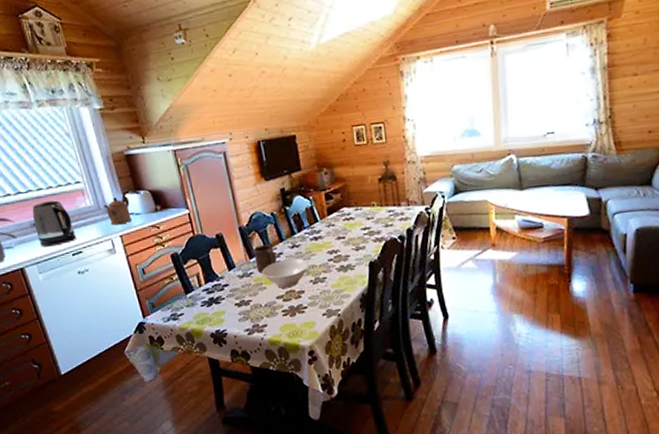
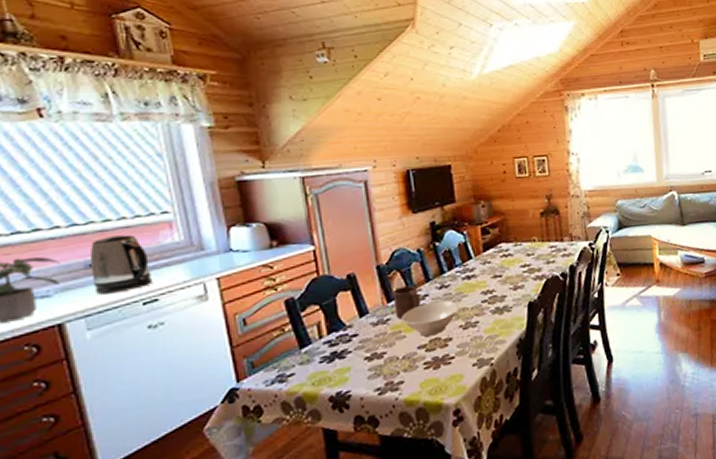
coffeepot: present [104,195,133,226] -> none [198,228,237,266]

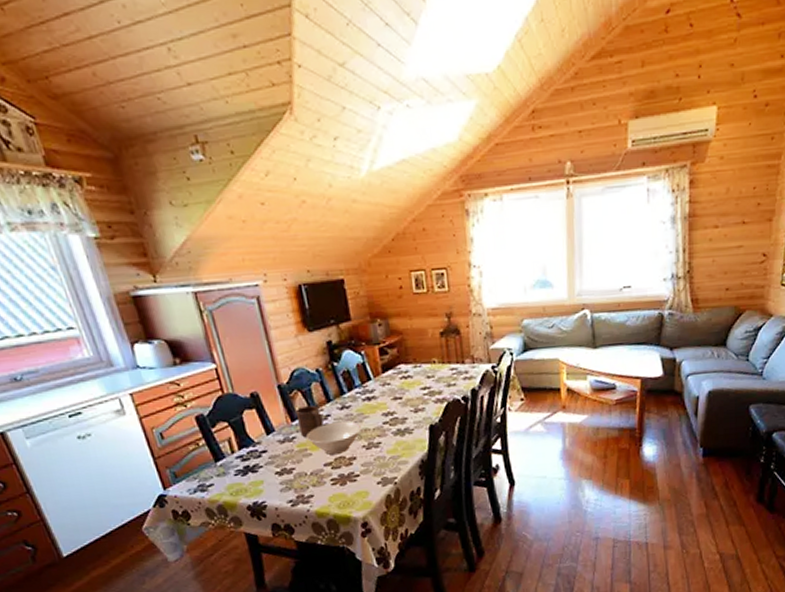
kettle: present [89,234,153,295] -> none [11,350,74,407]

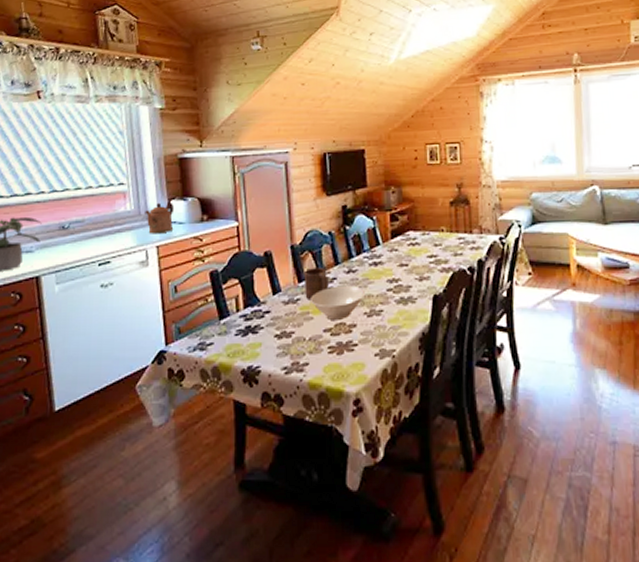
coffeepot: none [106,345,145,382] -> present [145,201,175,234]

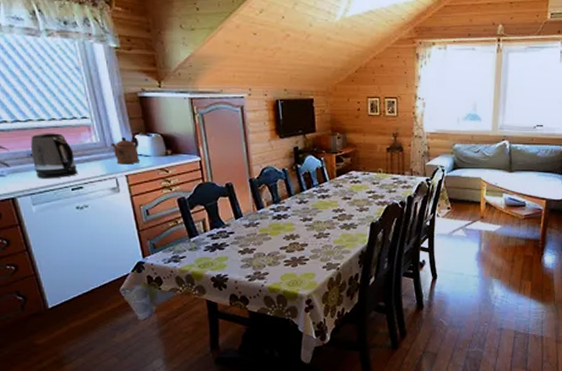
kettle: none [63,202,108,254] -> present [30,133,78,179]
cup: present [303,268,329,299] -> none [261,198,284,223]
bowl: present [309,285,365,320] -> none [267,213,314,240]

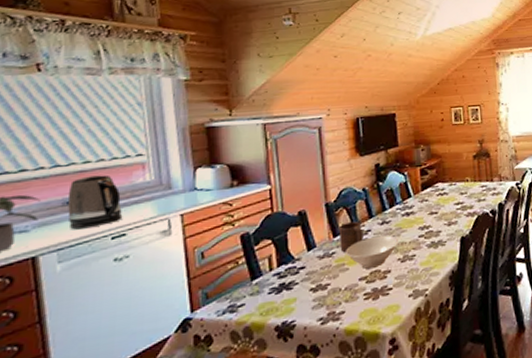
coffeepot: present [111,136,141,165] -> none [167,169,201,203]
cup: none [261,198,284,223] -> present [338,222,363,252]
bowl: none [267,213,314,240] -> present [345,235,398,269]

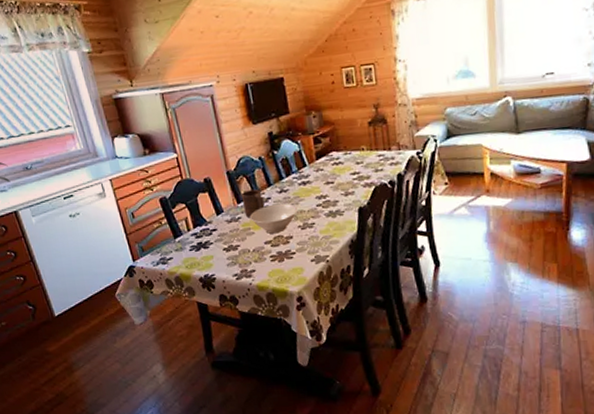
kettle: present [67,175,123,230] -> none [24,144,68,191]

